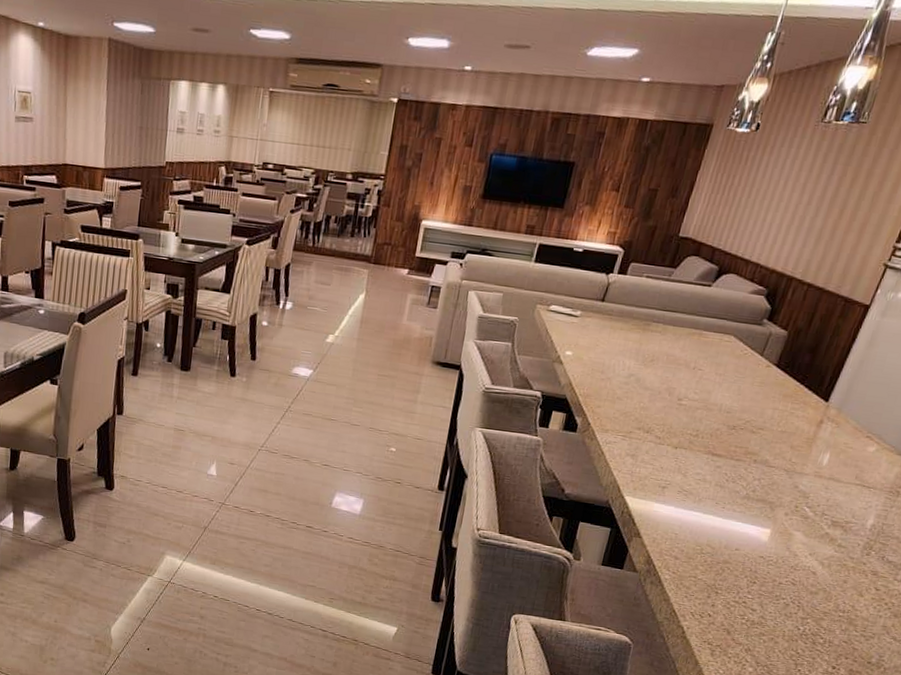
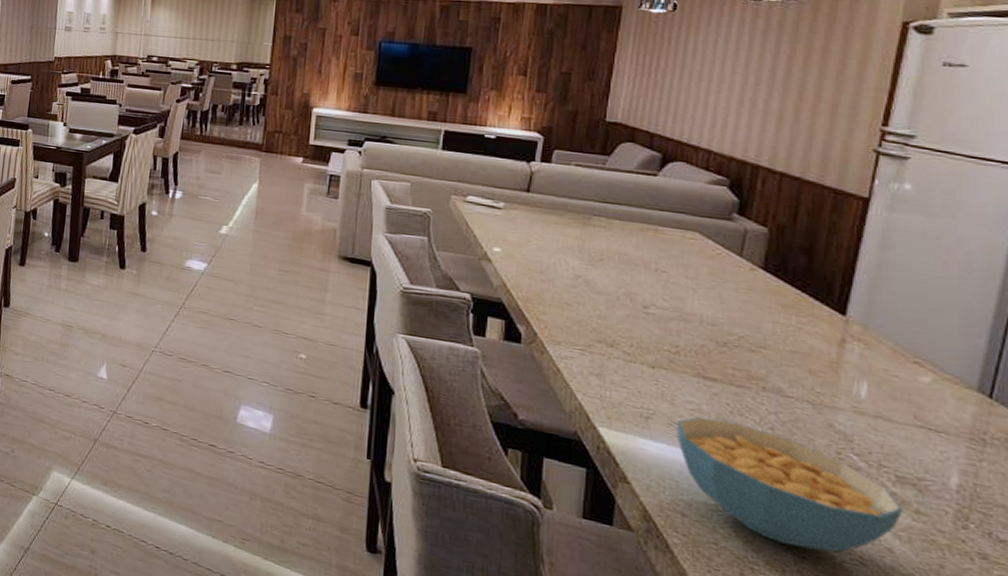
cereal bowl: none [683,484,831,577] -> present [677,416,903,553]

